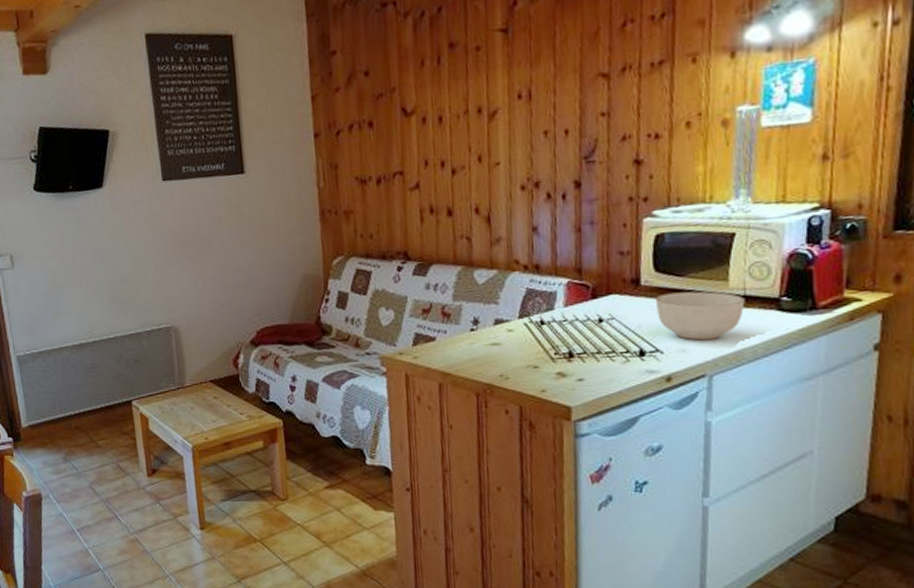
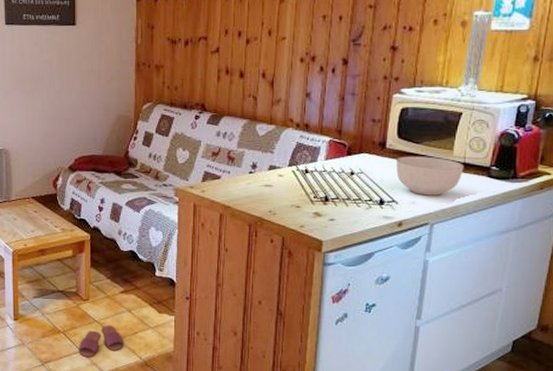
slippers: none [280,528,335,570] -> present [79,325,123,358]

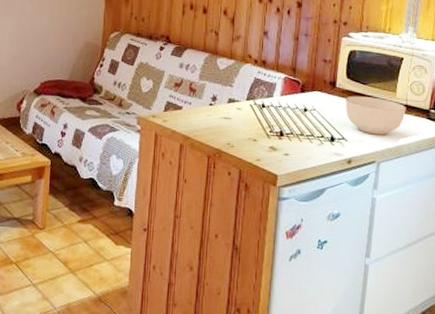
slippers: present [79,325,123,358] -> none [30,256,78,292]

